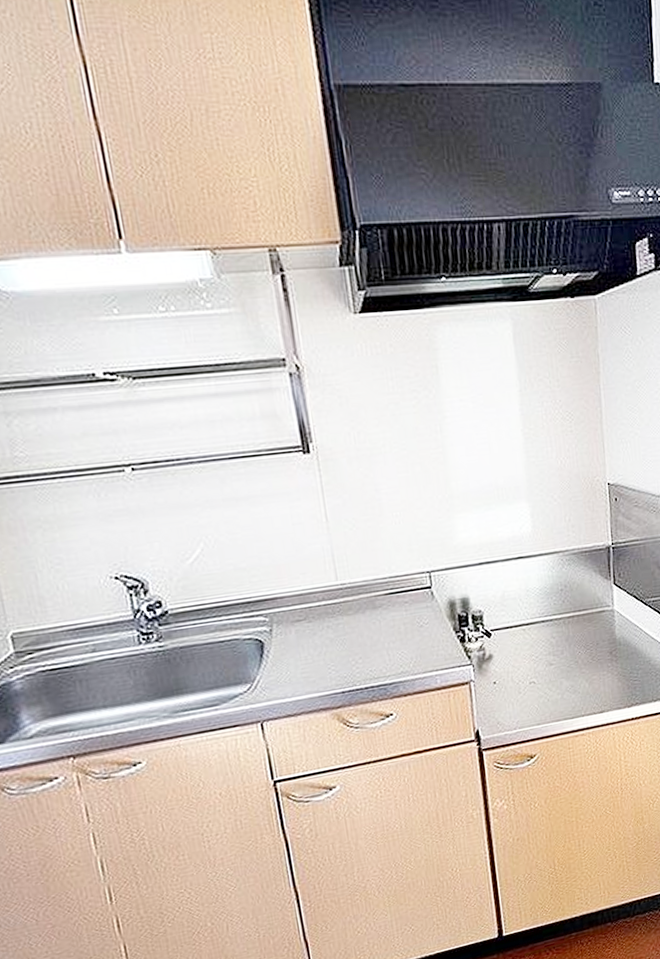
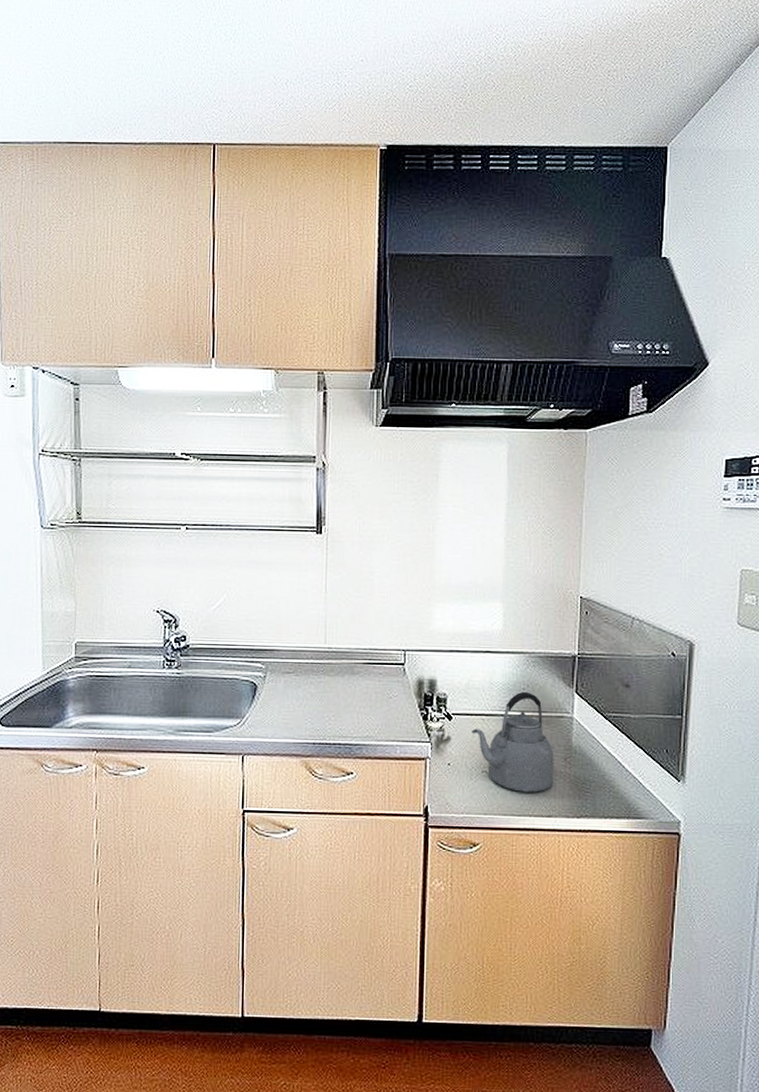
kettle: none [513,592,602,695] -> present [471,691,554,792]

